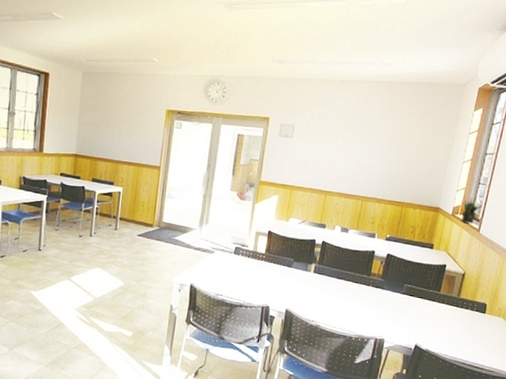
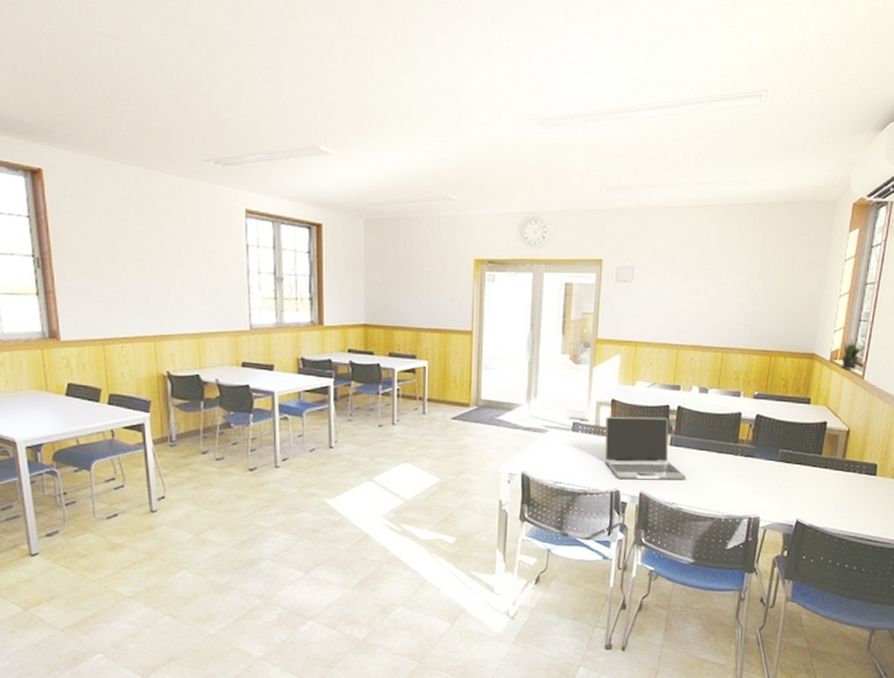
laptop: none [259,244,326,303] -> present [604,416,687,480]

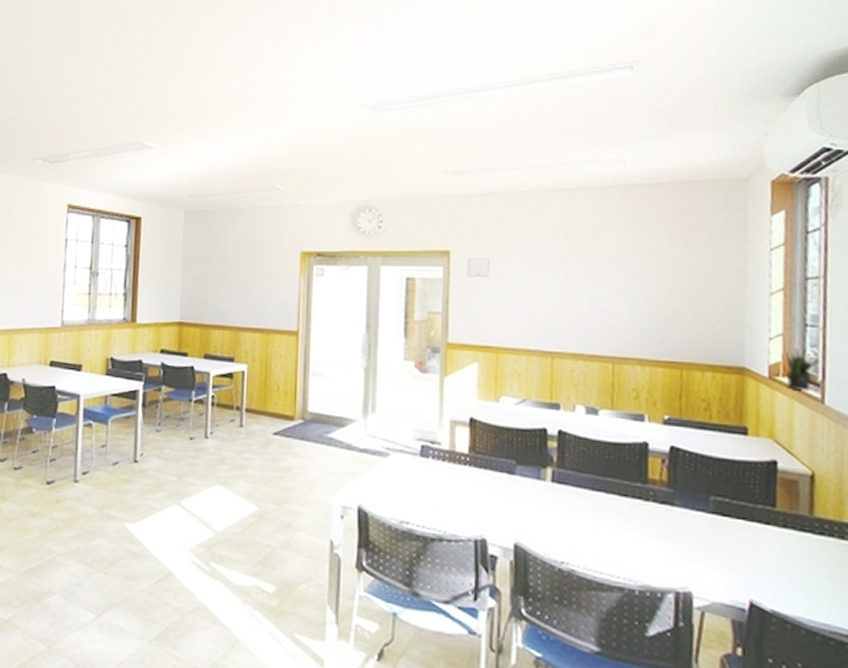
laptop: present [604,416,687,480] -> none [463,439,578,531]

